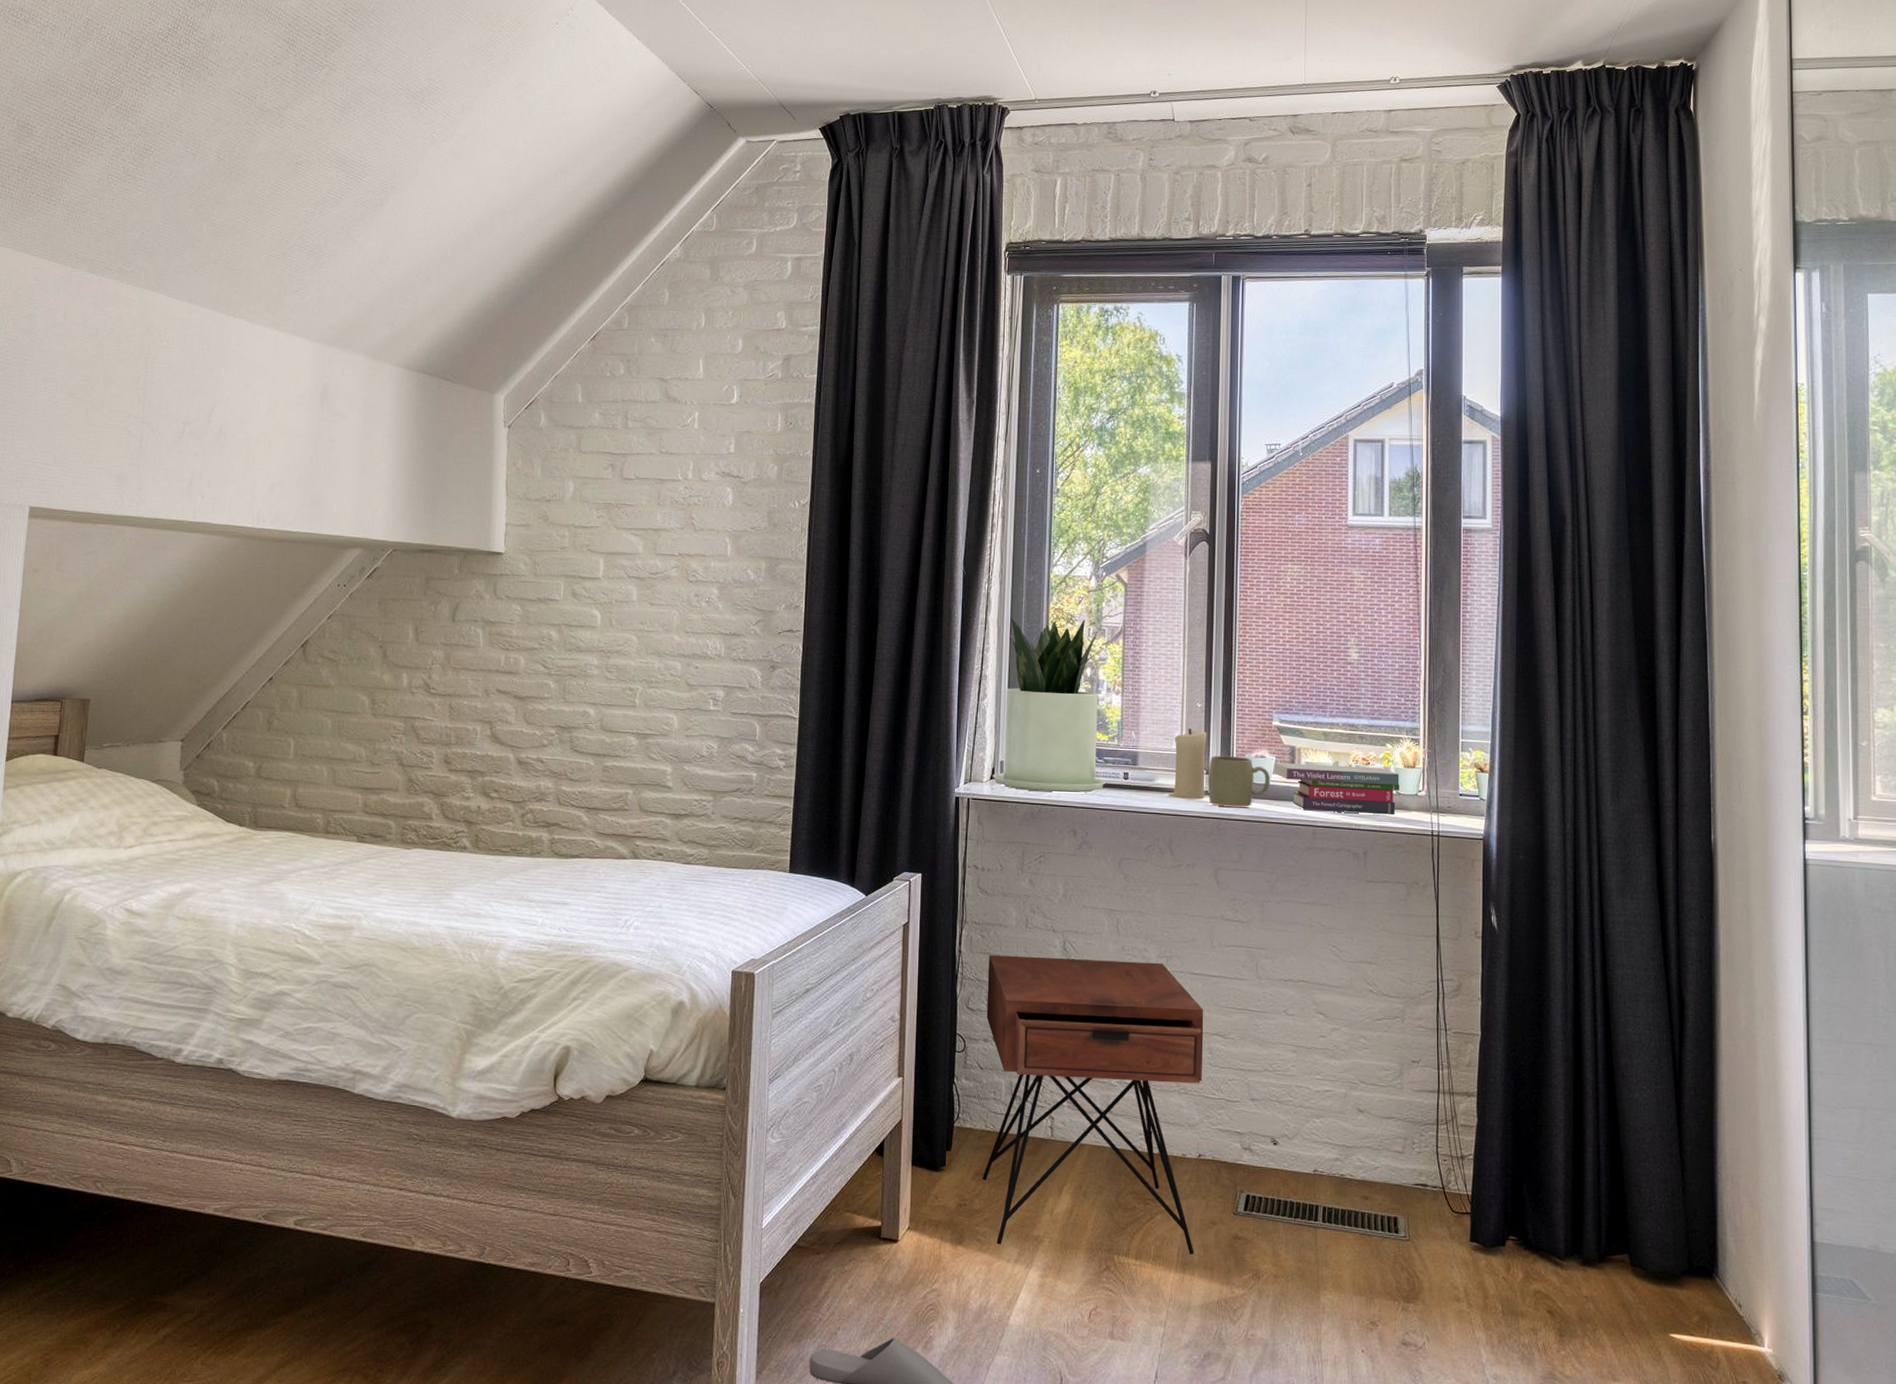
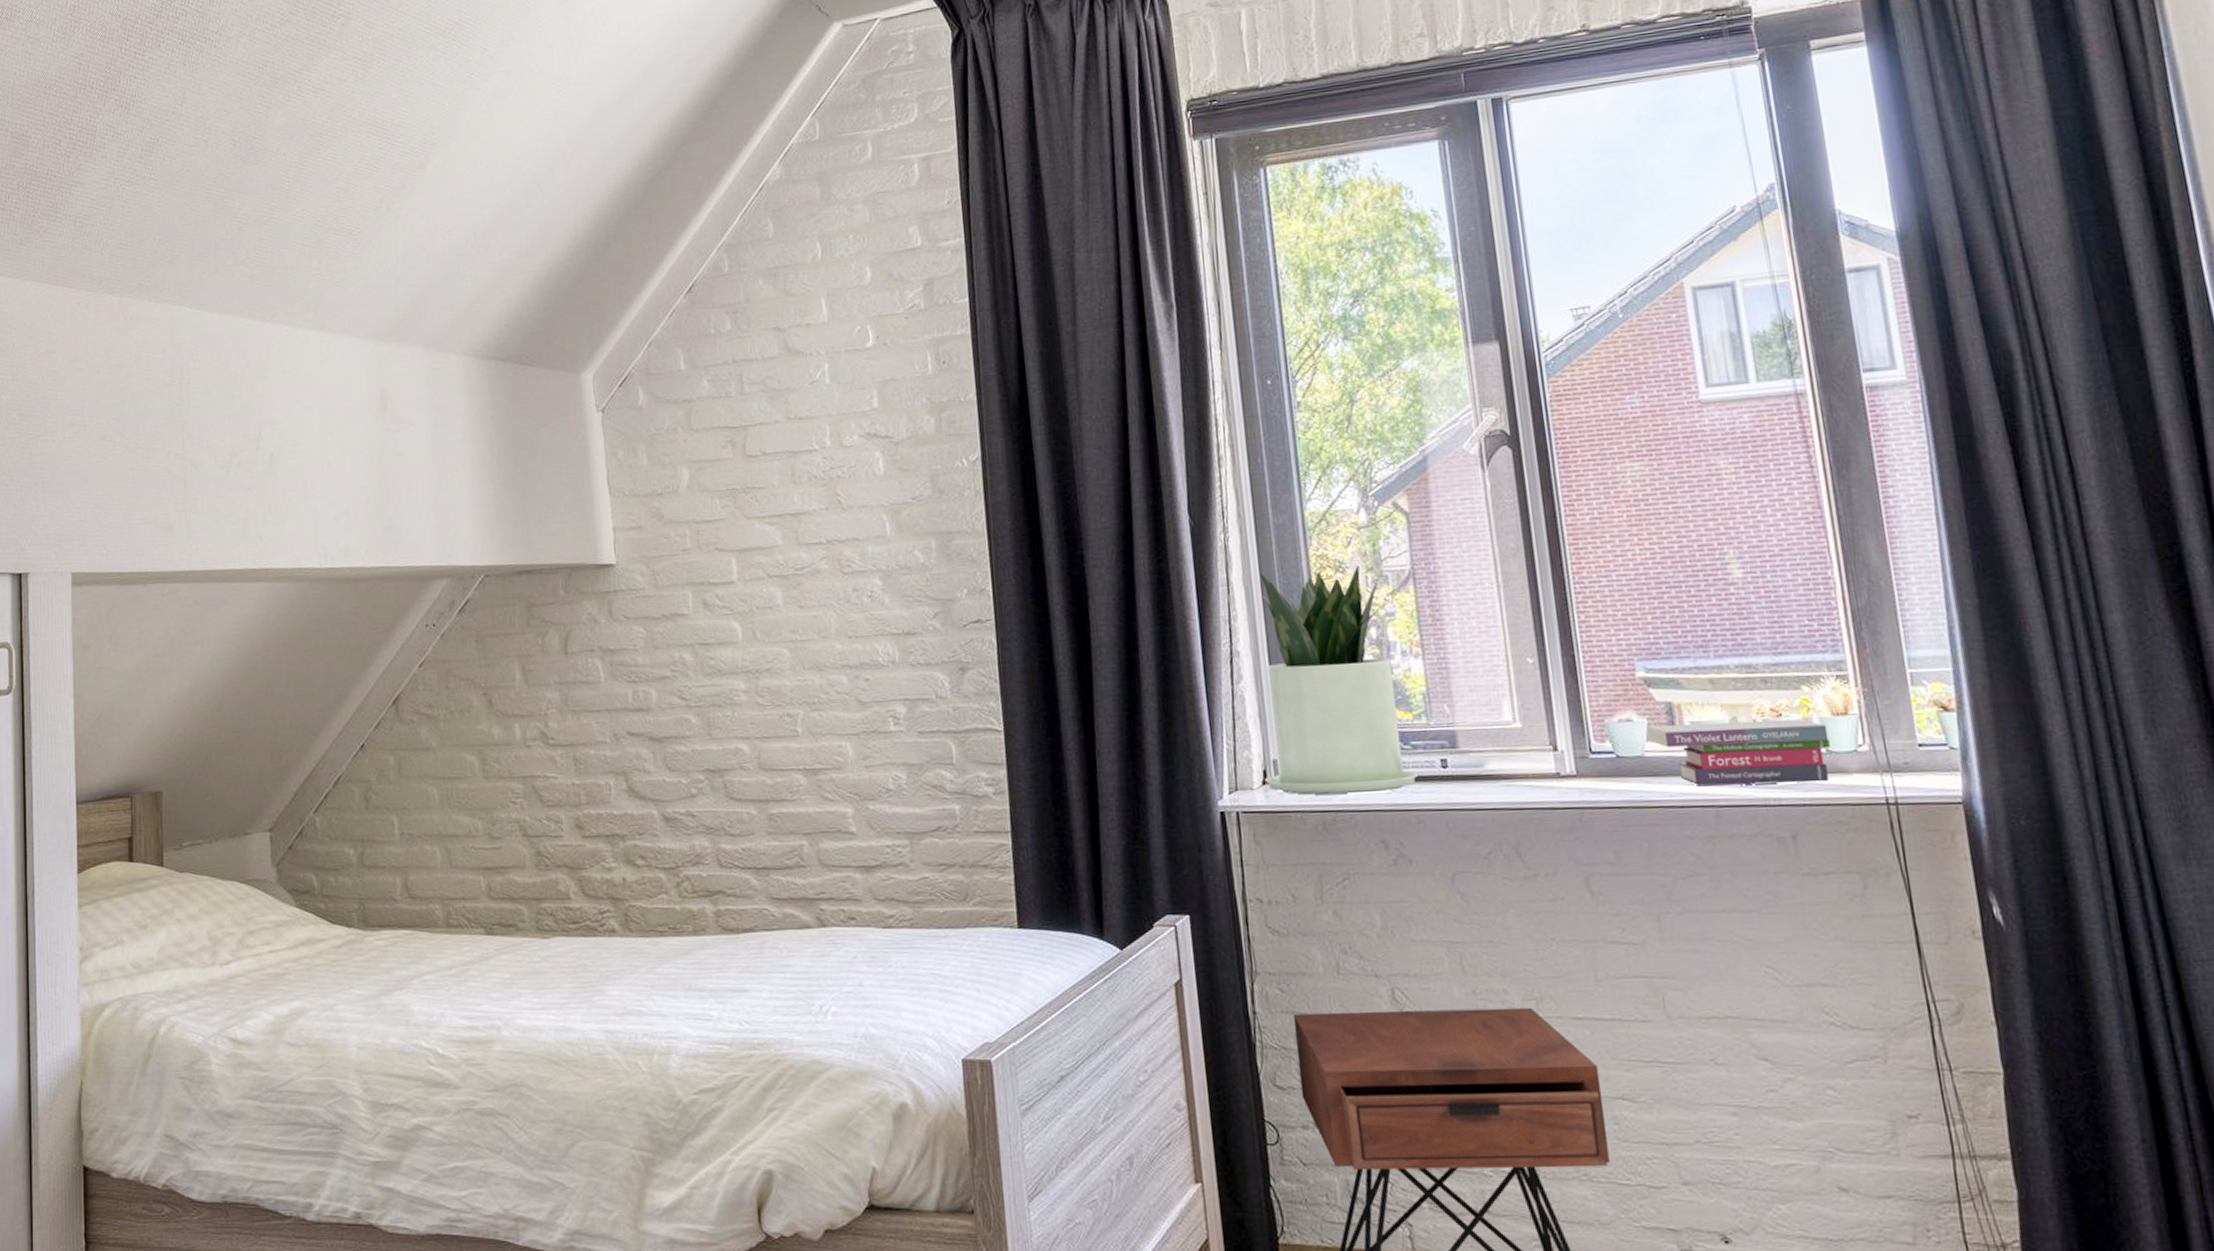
candle: present [1168,728,1207,800] -> none [1502,692,1557,787]
mug: present [1207,756,1270,808] -> none [1555,723,1645,793]

